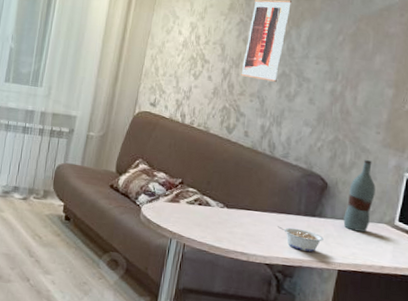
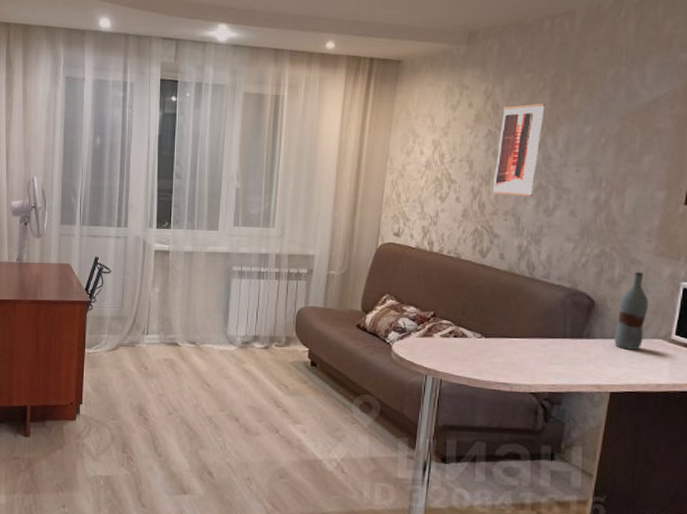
legume: present [278,226,324,252] -> none [542,352,593,376]

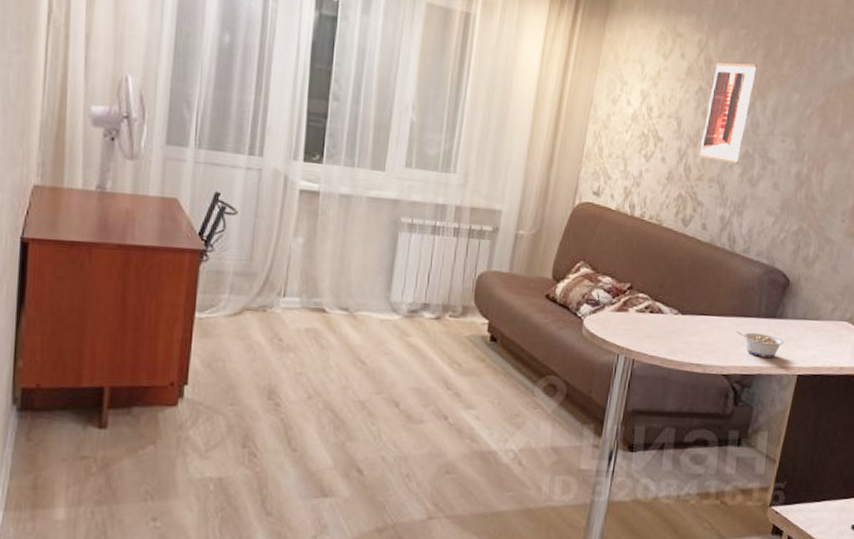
legume: none [542,352,593,376] -> present [736,331,784,357]
bottle: present [614,272,648,350] -> none [804,252,838,332]

